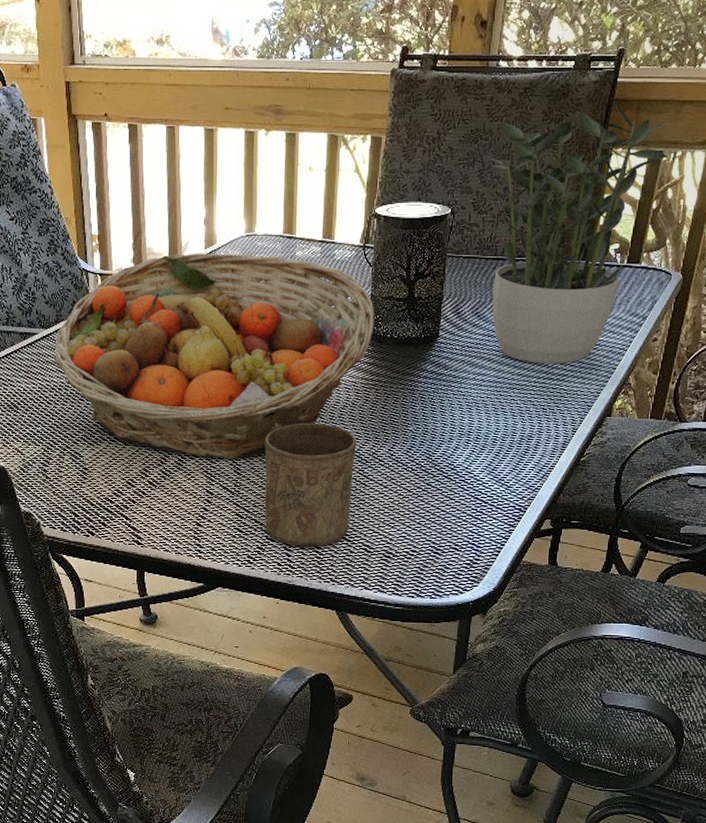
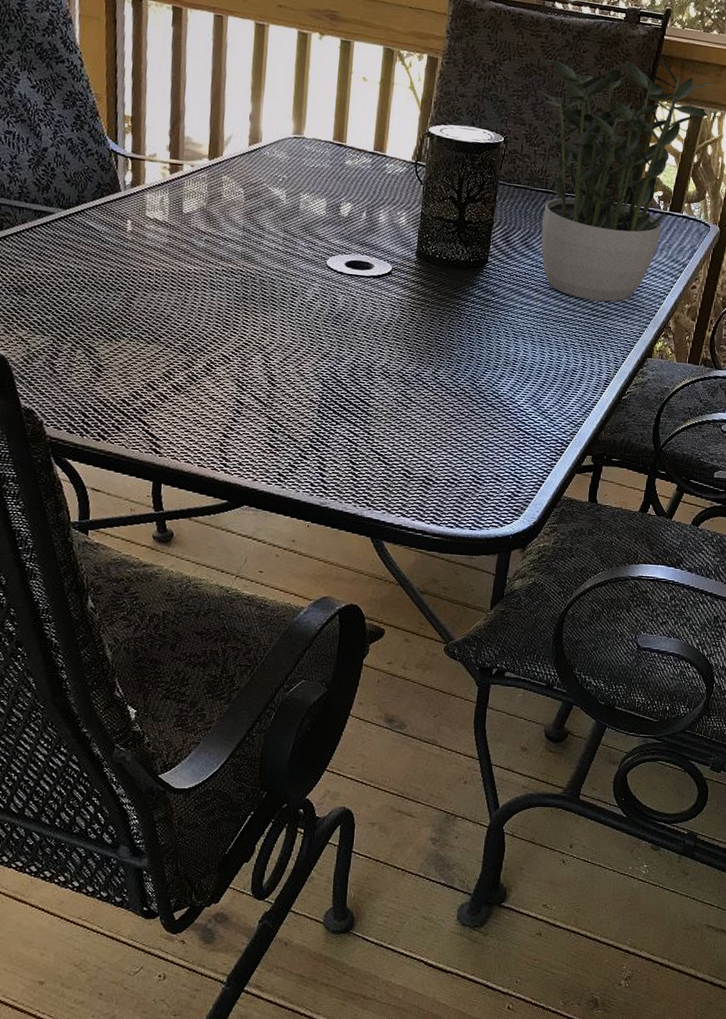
fruit basket: present [53,253,375,460] -> none [71,146,425,370]
cup: present [264,422,357,547] -> none [299,337,401,469]

